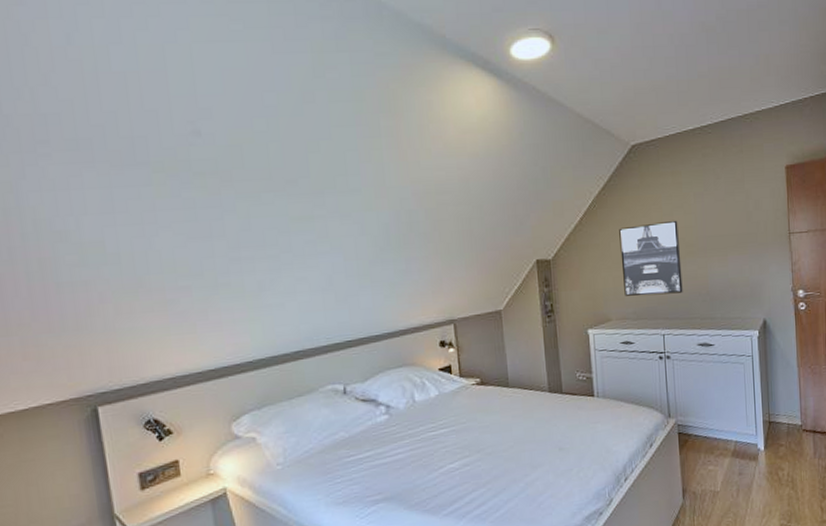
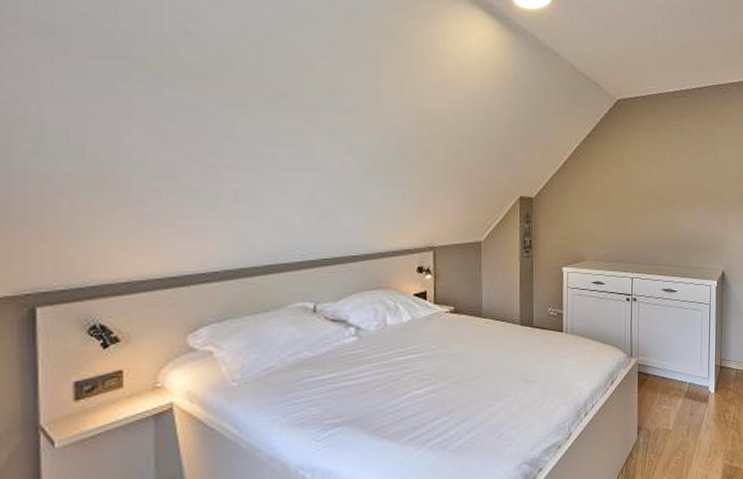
wall art: present [619,220,683,296] -> none [599,172,654,240]

